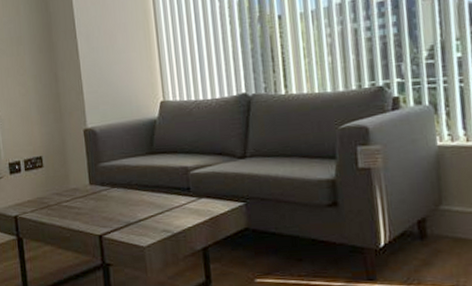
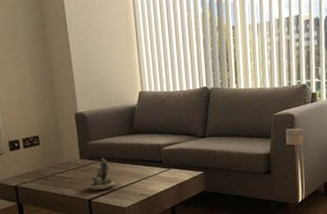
succulent planter: none [100,183,133,225] -> present [89,157,116,191]

